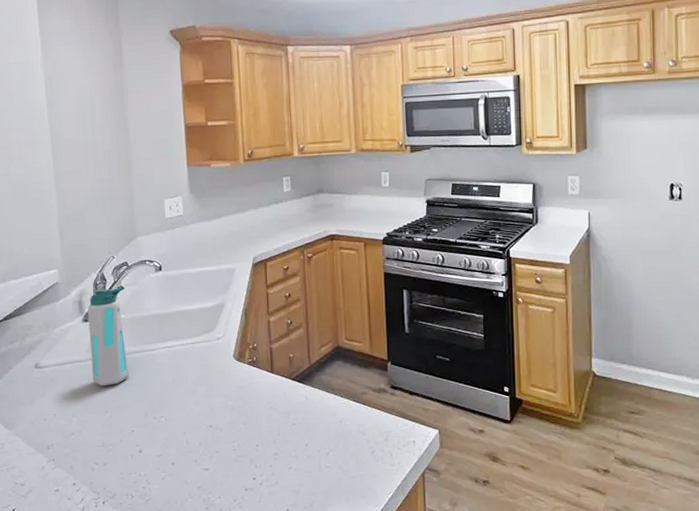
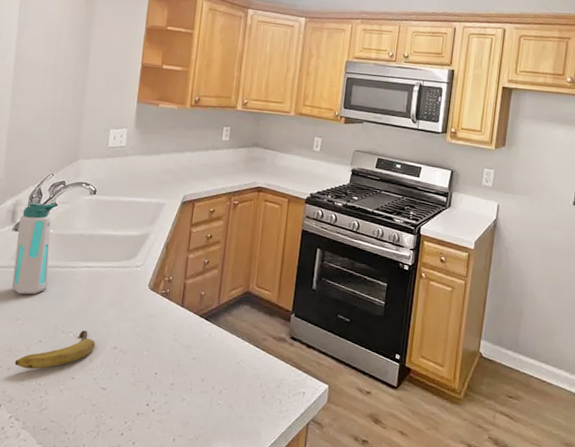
fruit: none [110,413,190,462] -> present [15,331,96,369]

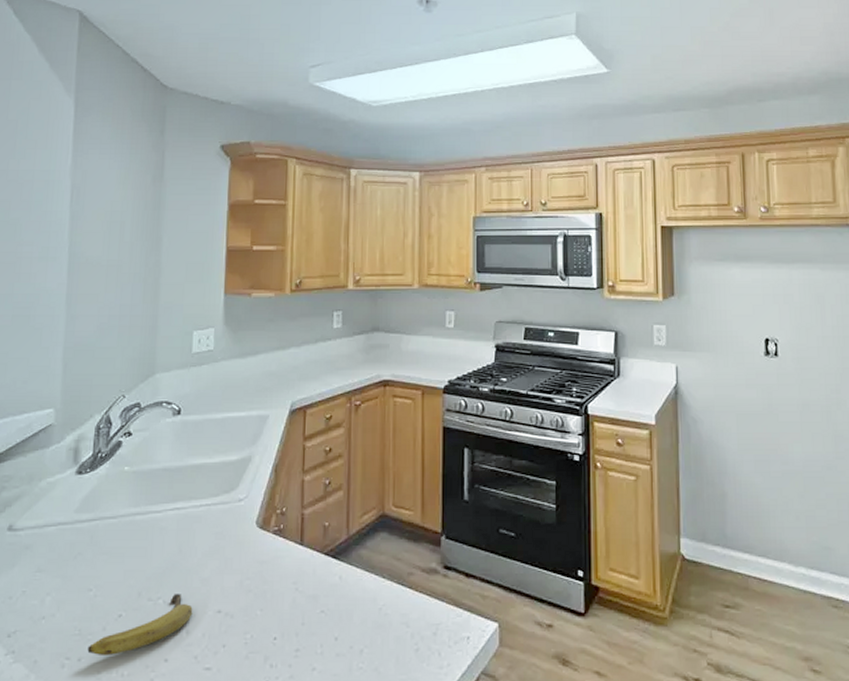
water bottle: present [11,202,56,295] -> none [78,432,130,557]

